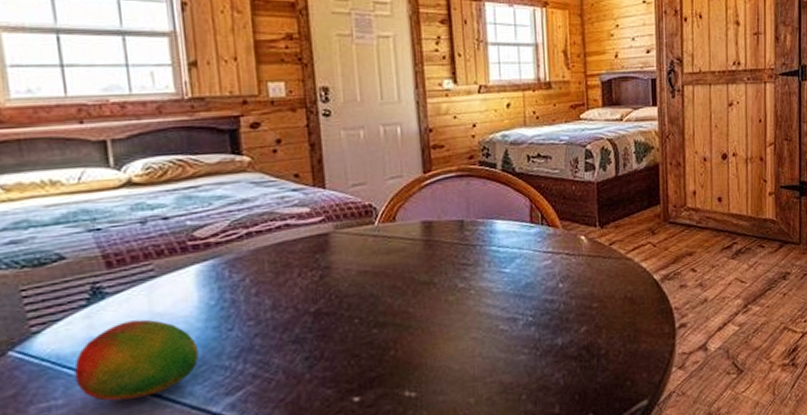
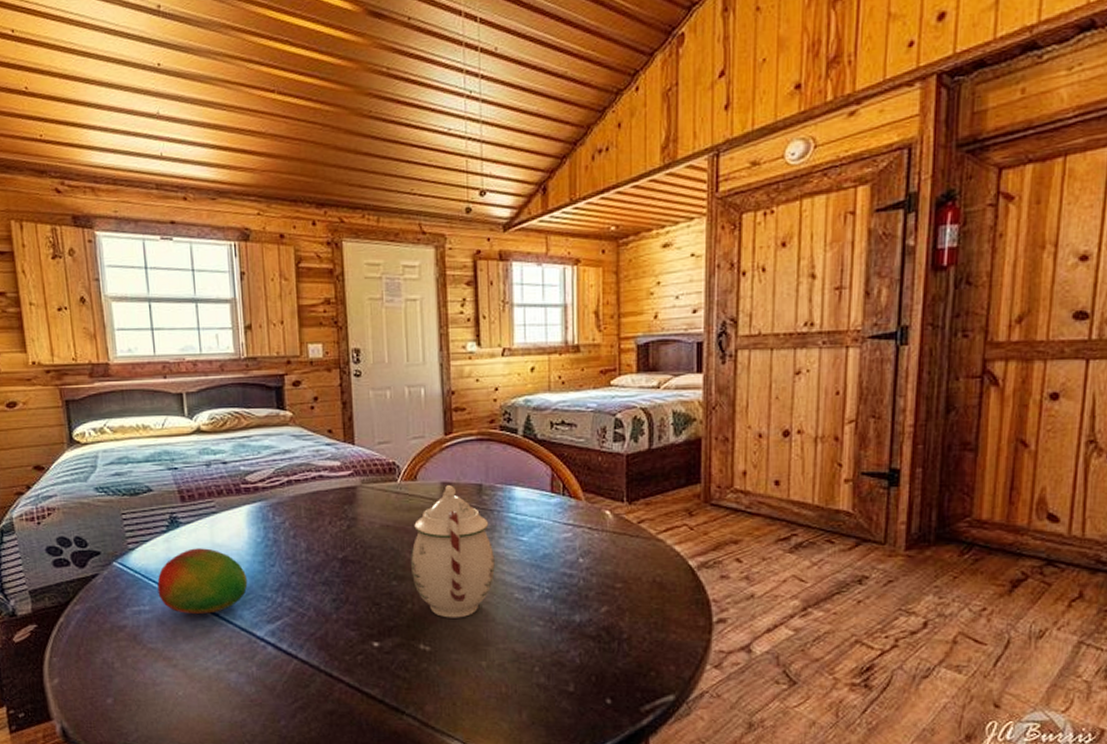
teapot: none [391,224,480,360] -> present [410,485,495,618]

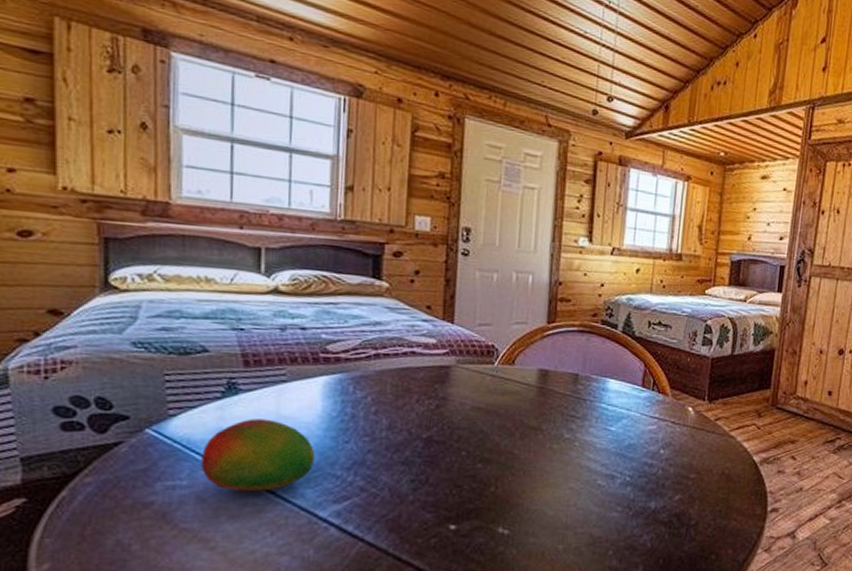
teapot: present [410,485,495,618] -> none [498,372,583,503]

